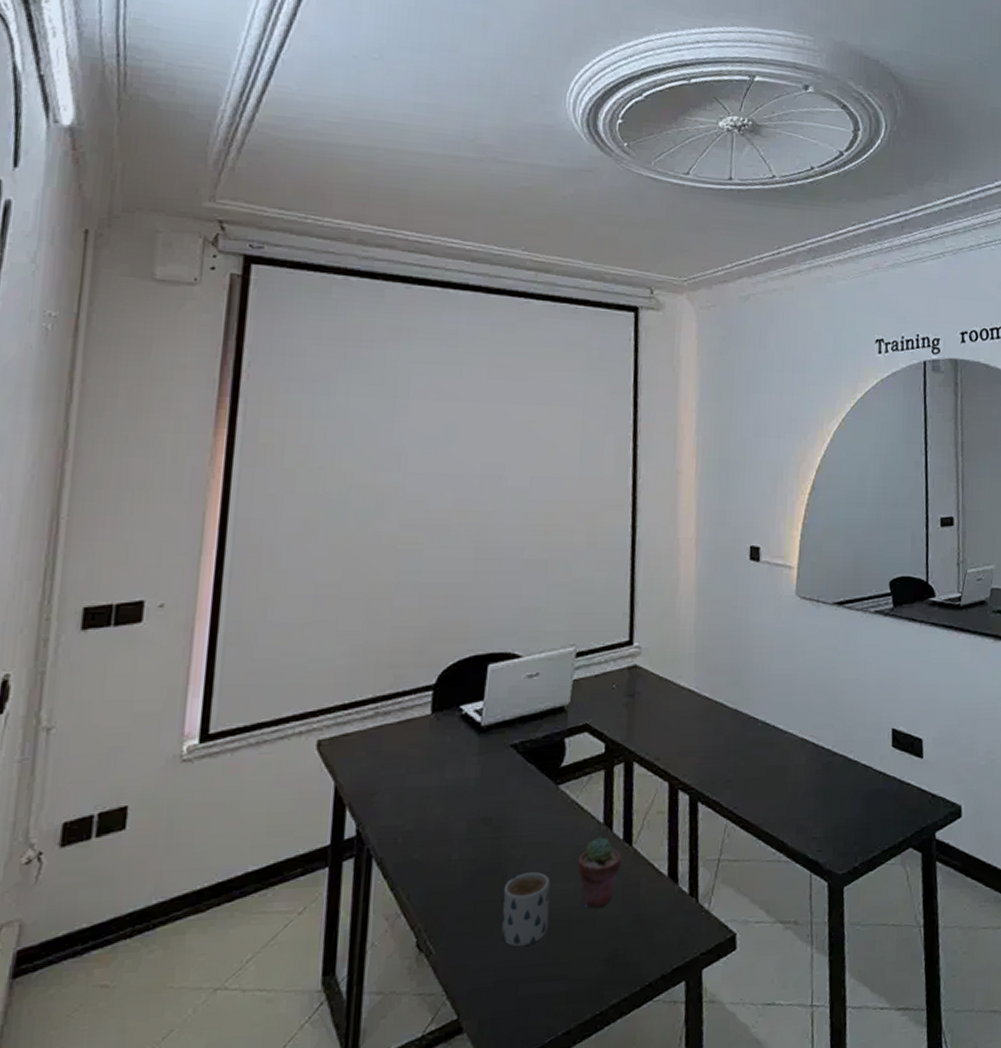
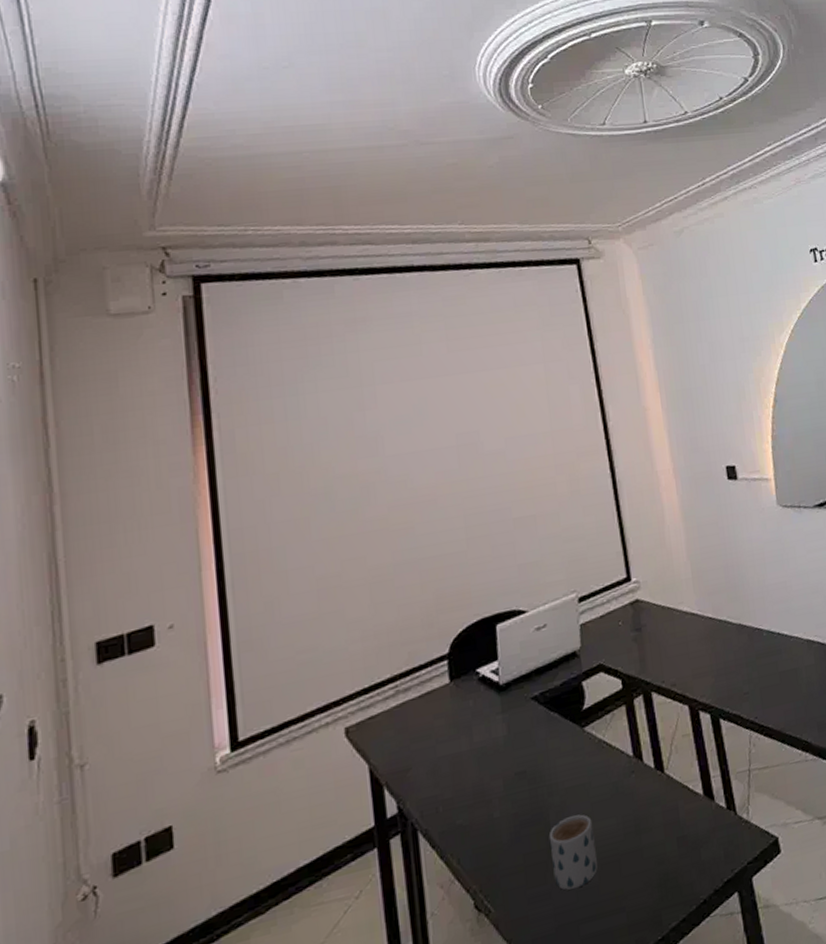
potted succulent: present [577,837,622,908] -> none [615,769,657,839]

